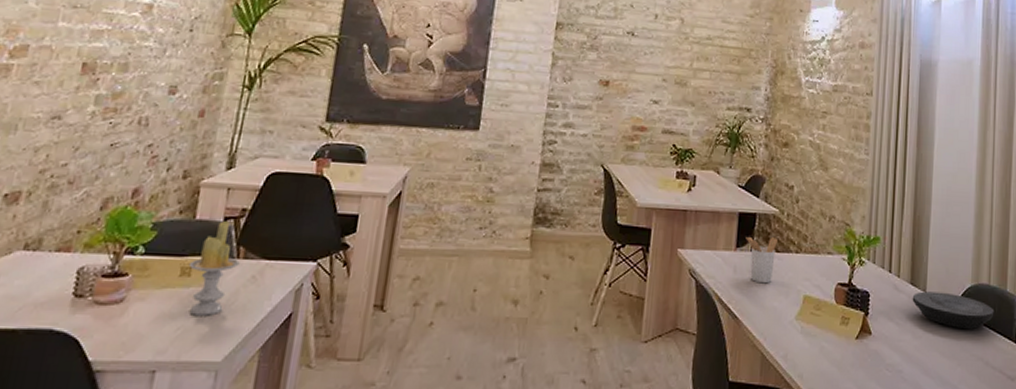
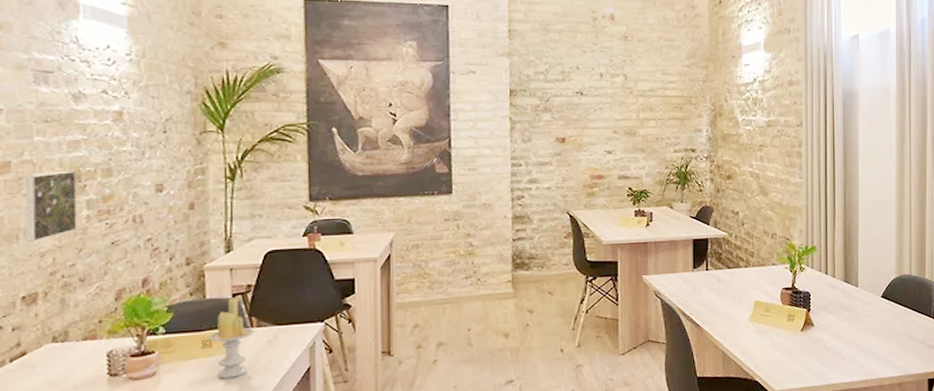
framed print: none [24,61,93,134] -> present [24,170,77,242]
utensil holder: present [746,236,778,284] -> none [701,257,729,296]
plate: present [912,291,994,329] -> none [846,285,916,313]

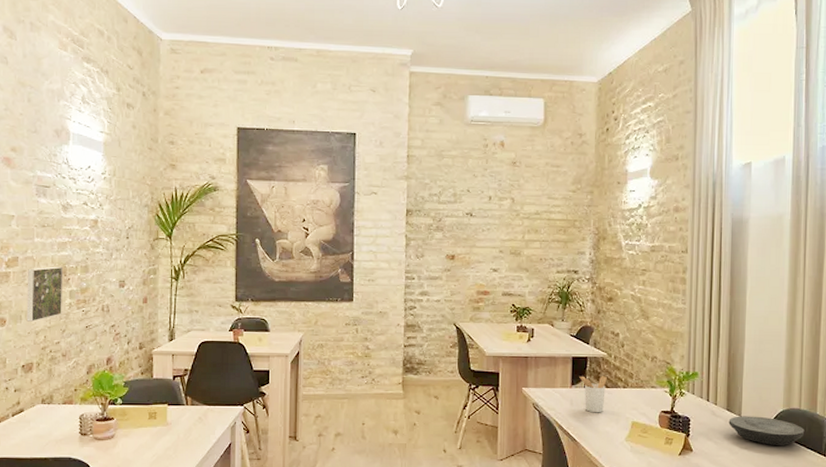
candle: present [208,297,254,379] -> none [153,379,189,446]
utensil holder: none [701,257,729,296] -> present [579,376,607,413]
plate: none [846,285,916,313] -> present [728,416,805,445]

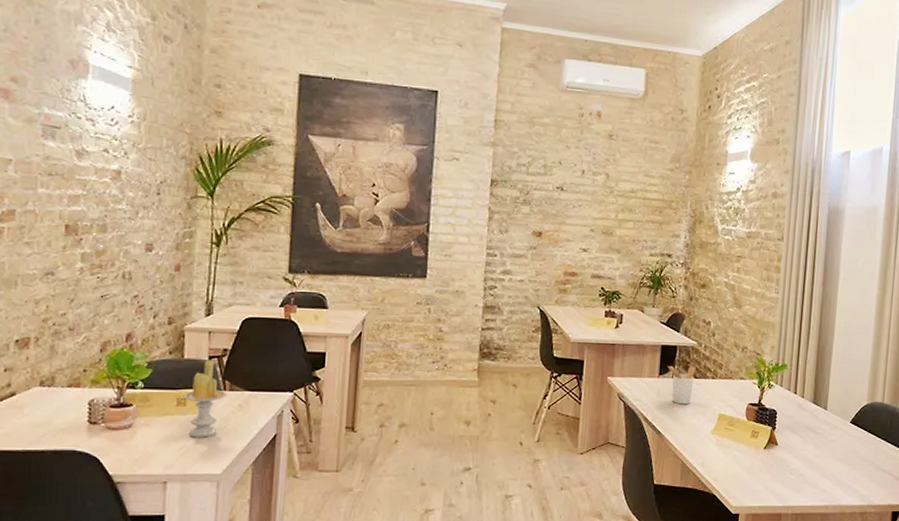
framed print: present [26,266,64,322] -> none [23,223,75,288]
candle: none [153,379,189,446] -> present [183,360,227,438]
plate: present [728,416,805,445] -> none [814,409,887,439]

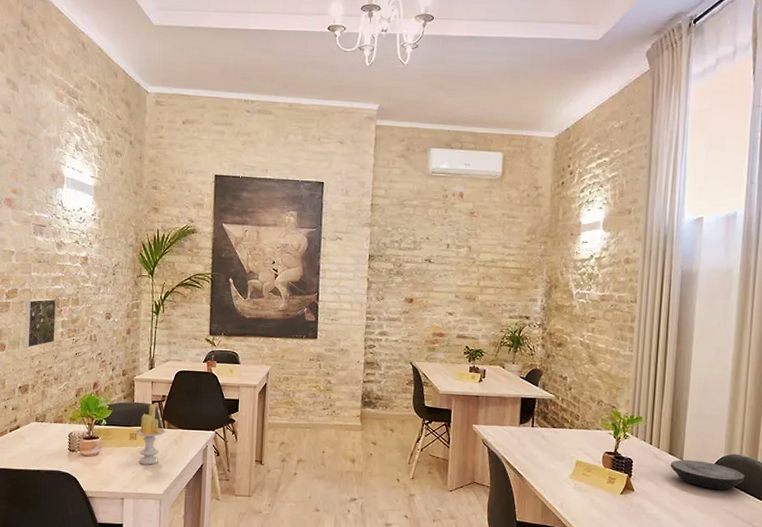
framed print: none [23,223,75,288] -> present [23,298,57,348]
utensil holder: present [668,365,696,405] -> none [527,416,554,451]
plate: none [814,409,887,439] -> present [670,459,745,490]

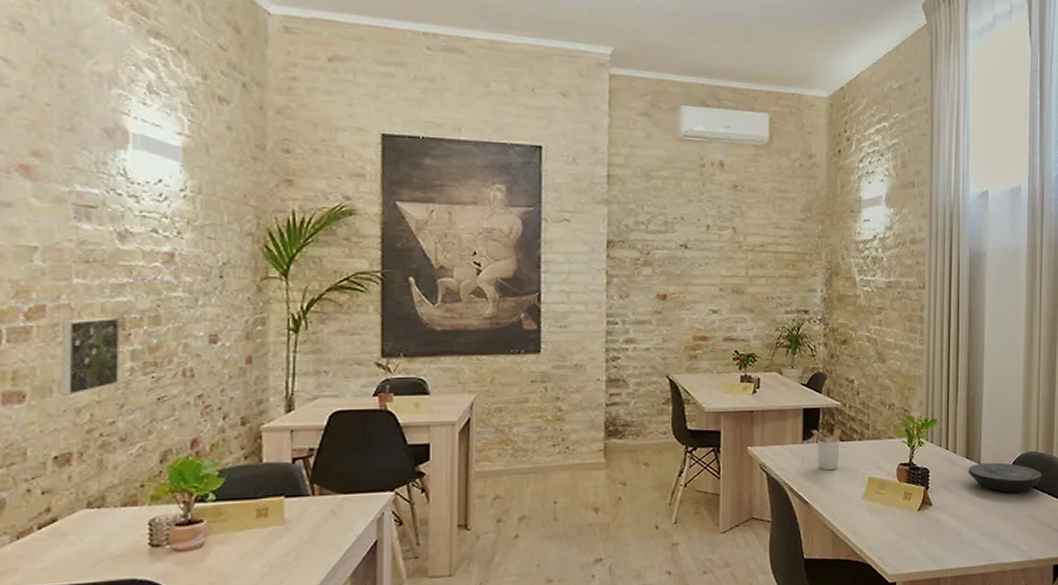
candle: present [134,404,166,465] -> none [264,462,316,552]
utensil holder: none [527,416,554,451] -> present [811,428,841,471]

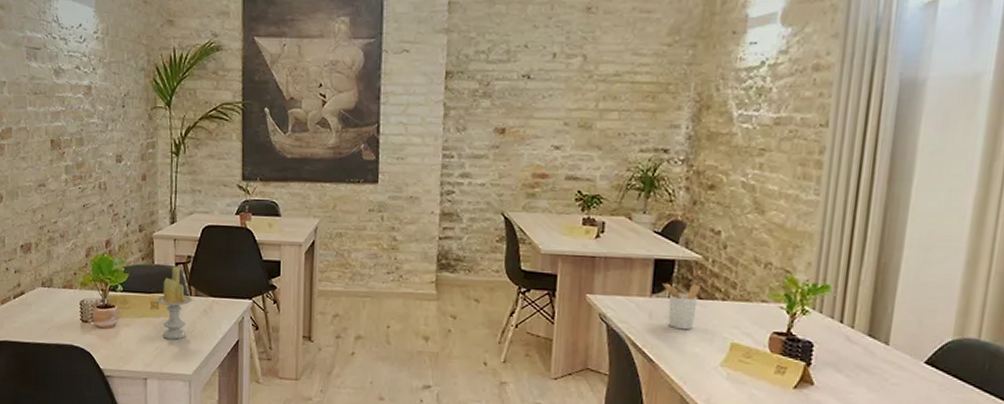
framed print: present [60,317,121,395] -> none [21,138,58,199]
candle: none [264,462,316,552] -> present [156,266,193,340]
plate: present [968,462,1042,493] -> none [869,344,984,386]

